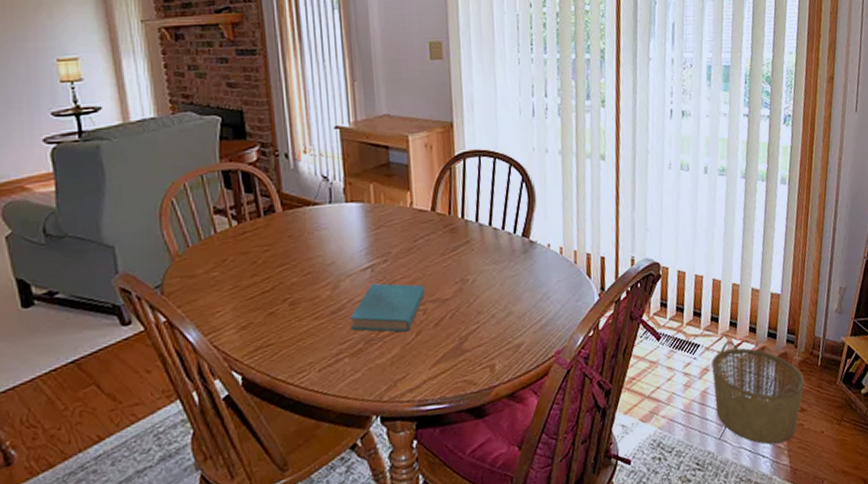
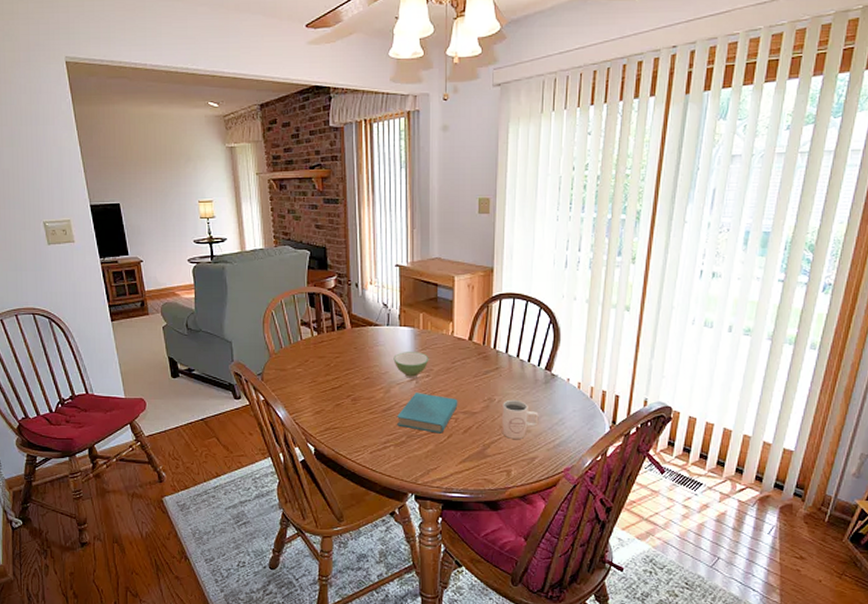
bowl: none [340,232,386,267] -> present [393,352,429,378]
mug: none [477,276,521,326] -> present [501,399,539,440]
basket: present [711,340,805,445] -> none [711,484,808,582]

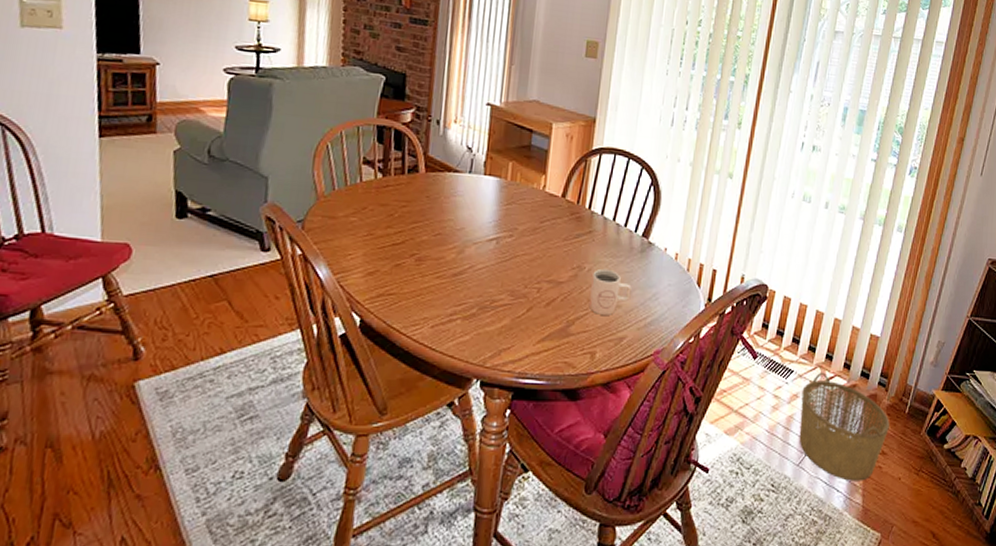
bowl: present [393,352,429,378] -> none [472,205,515,238]
book: present [397,393,458,434] -> none [468,255,543,306]
basket: none [711,484,808,582] -> present [799,372,890,481]

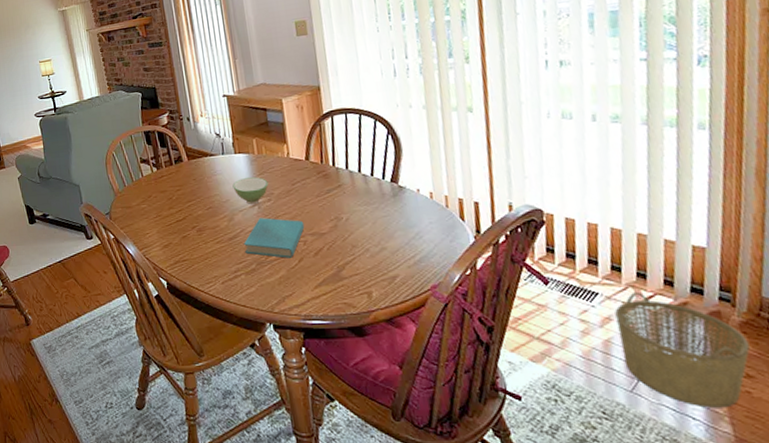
book: none [468,255,543,306] -> present [244,218,305,258]
bowl: none [472,205,515,238] -> present [232,177,269,204]
mug: present [589,268,632,316] -> none [351,216,394,259]

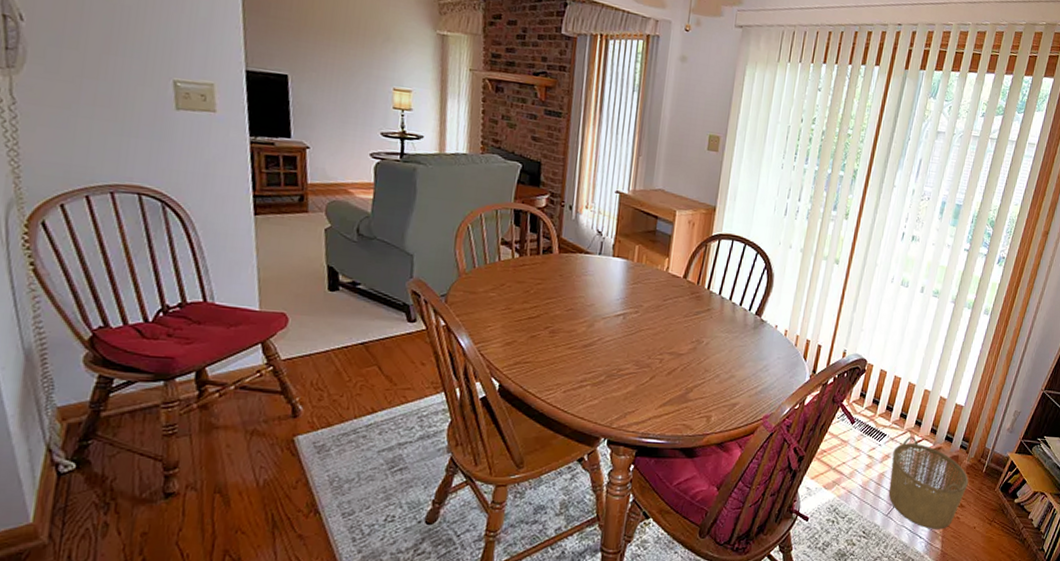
bowl: present [232,177,269,204] -> none [601,284,640,314]
book: present [244,218,305,258] -> none [597,329,666,374]

